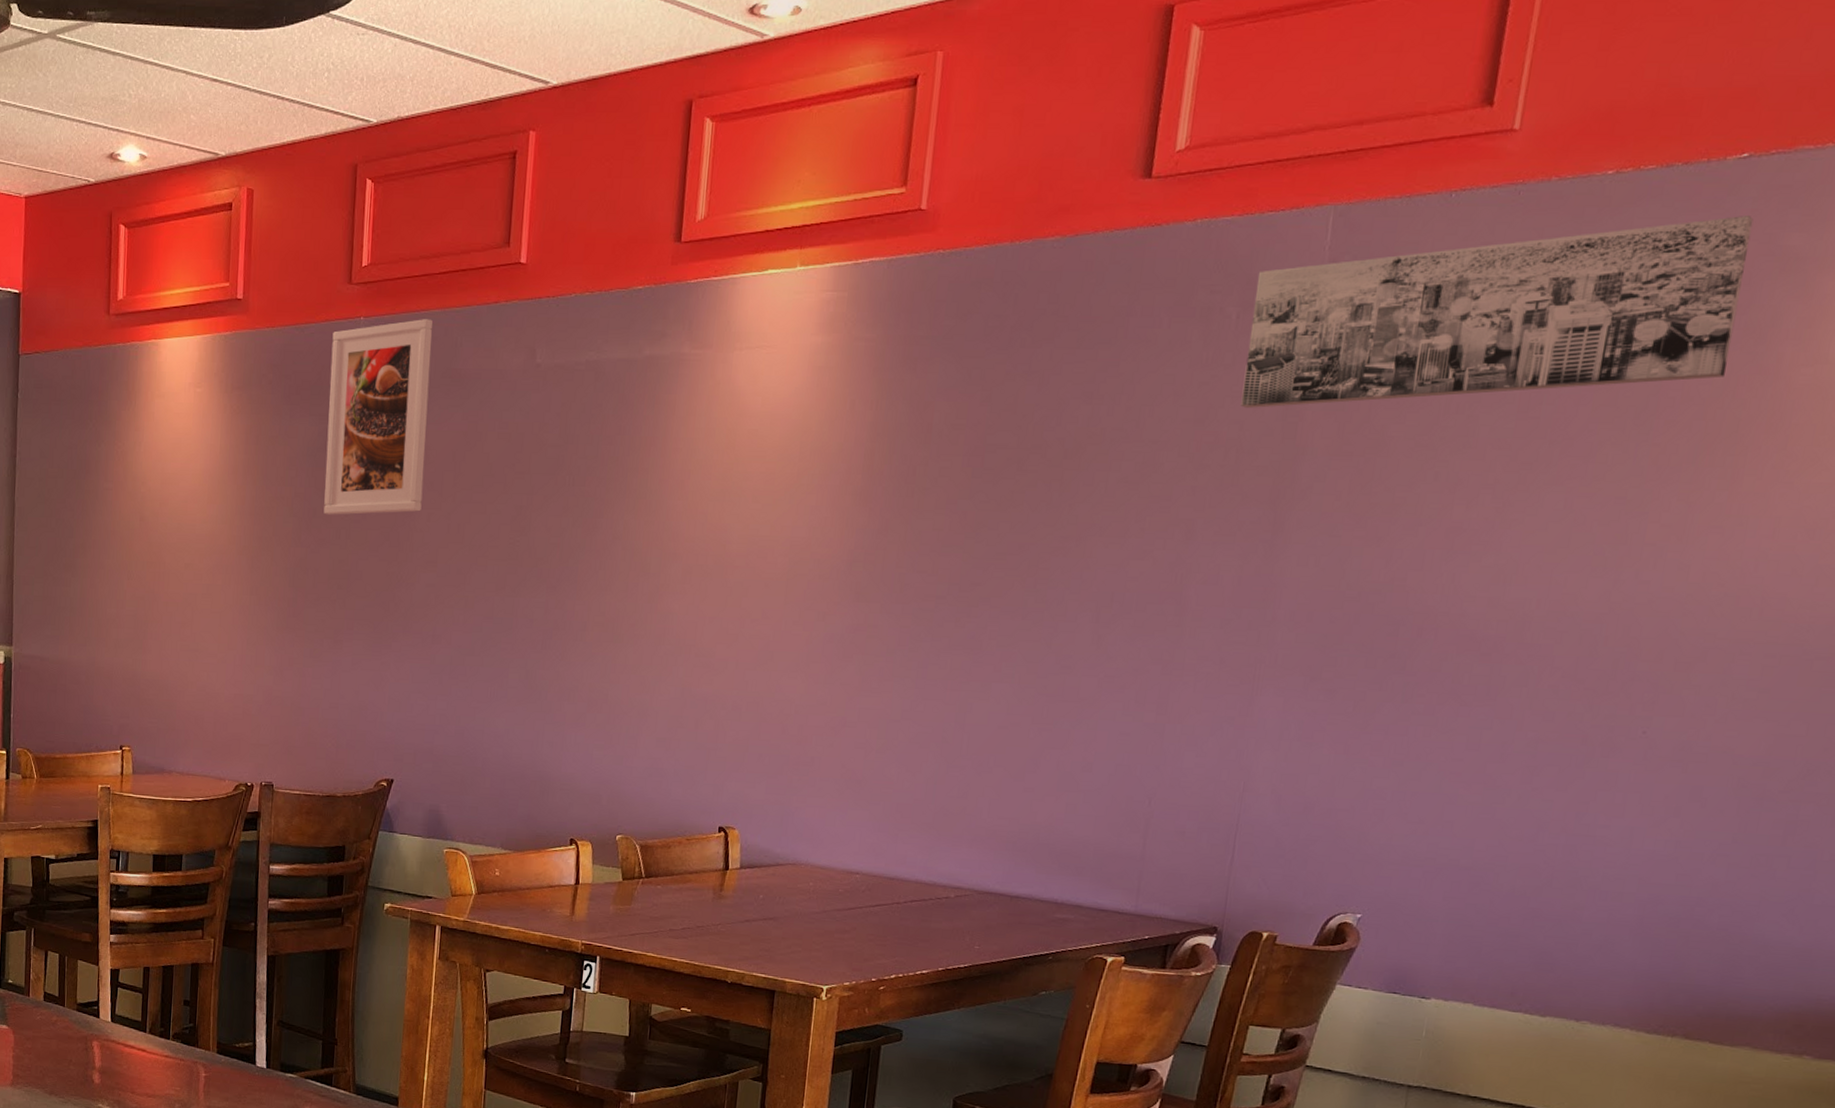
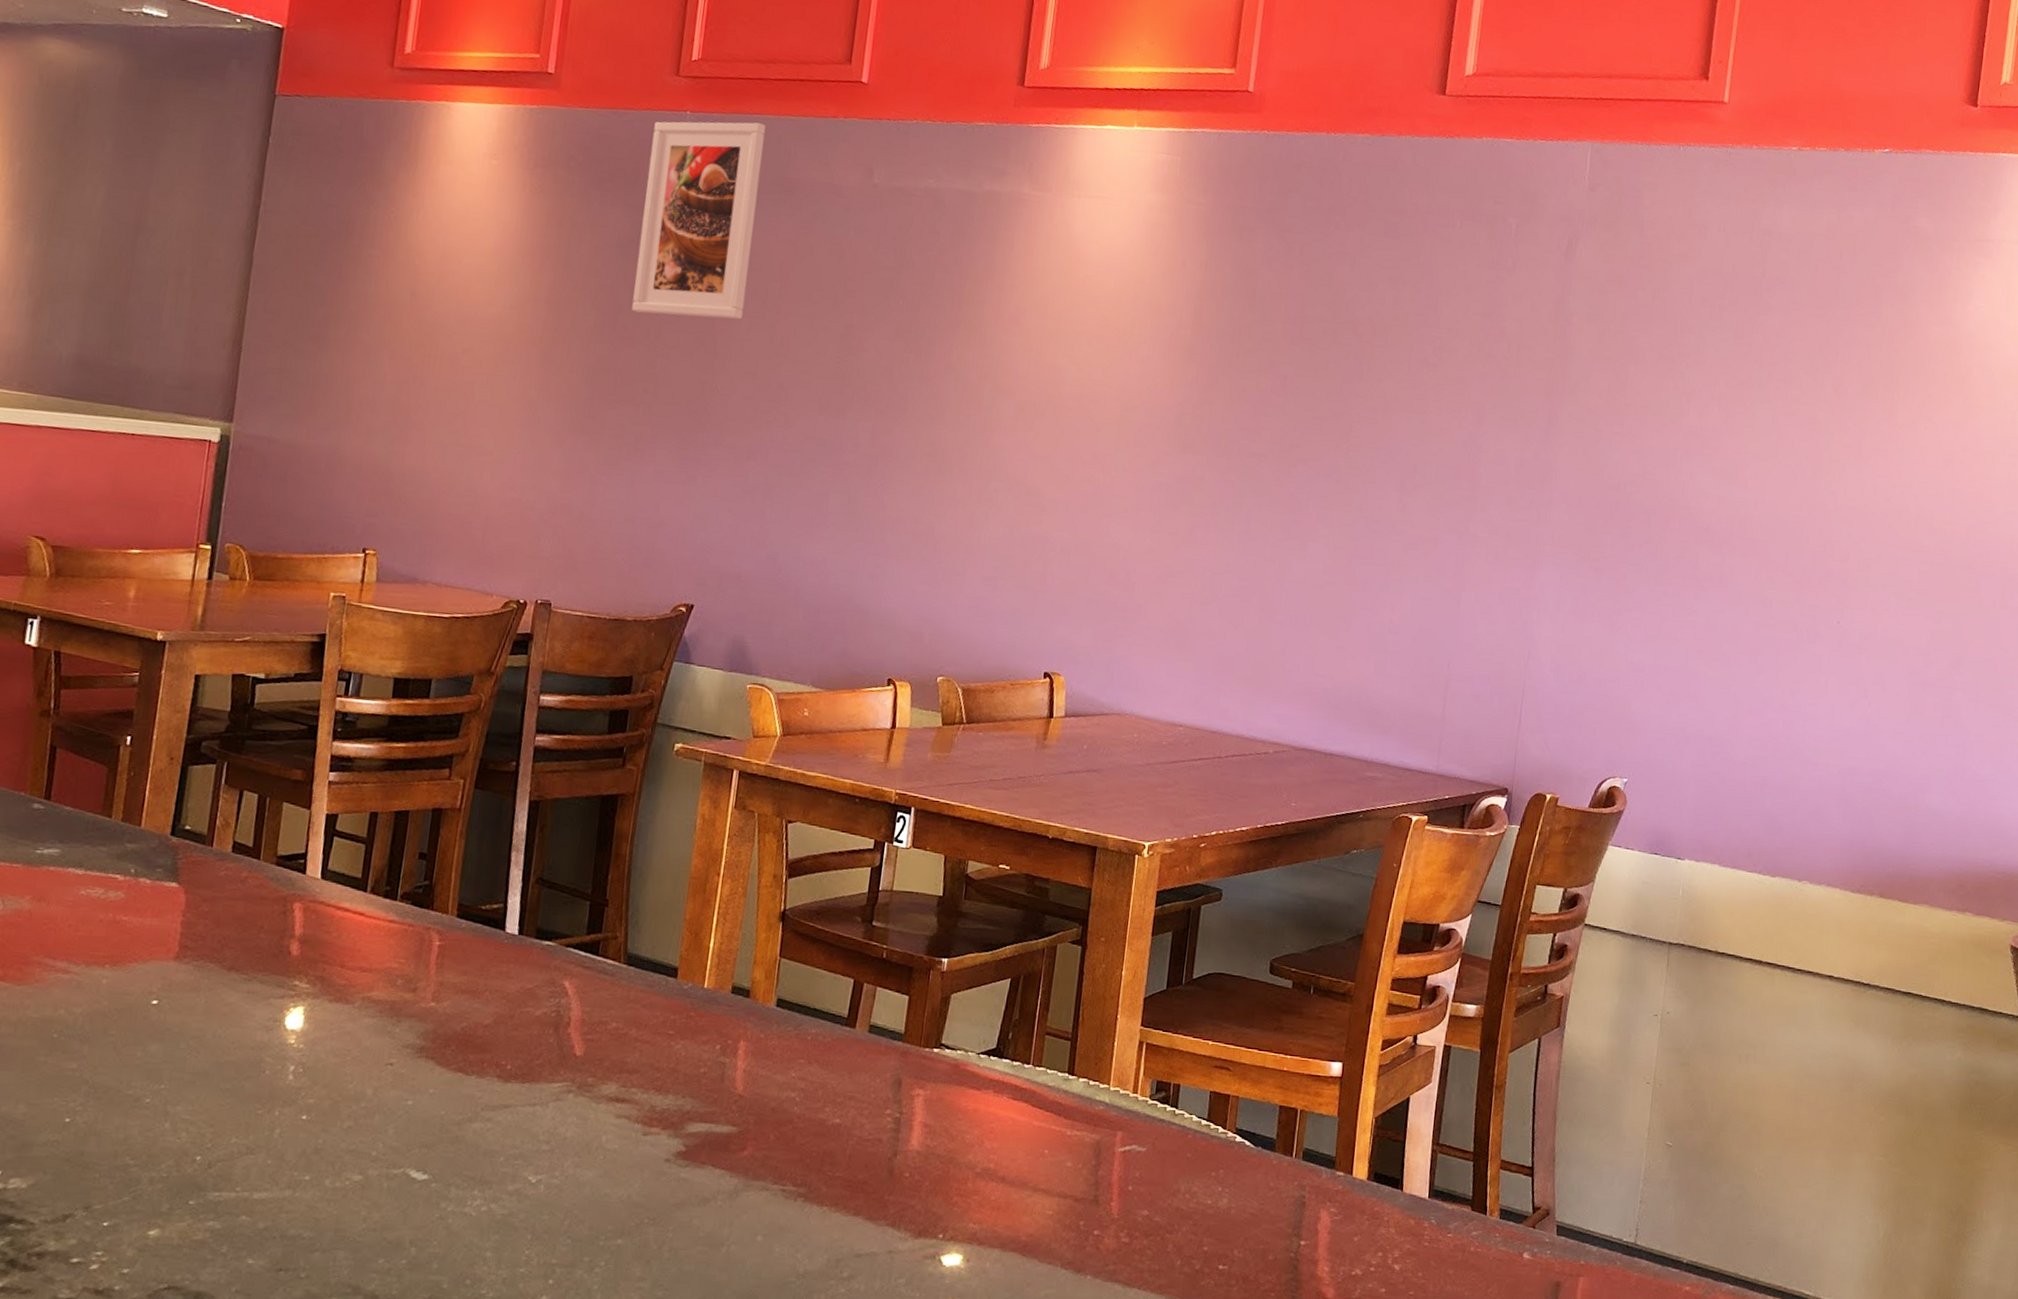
wall art: present [1240,216,1754,408] -> none [1520,189,1895,327]

